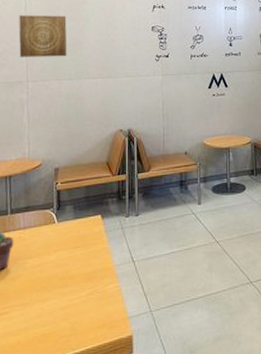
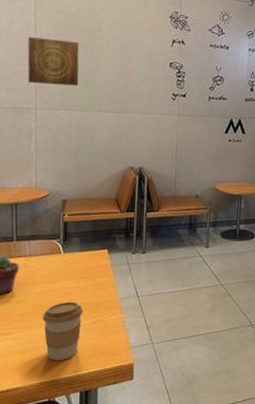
coffee cup: none [38,273,79,340] -> present [42,301,84,361]

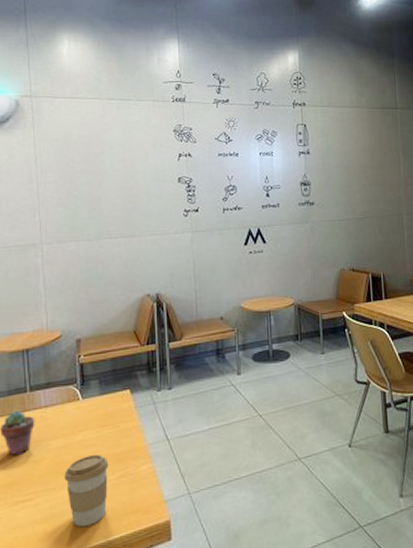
wall art: present [27,37,80,86] -> none [29,168,84,217]

